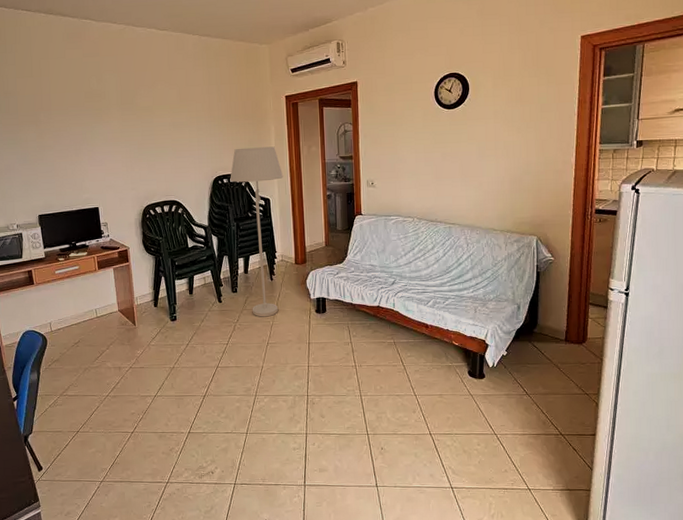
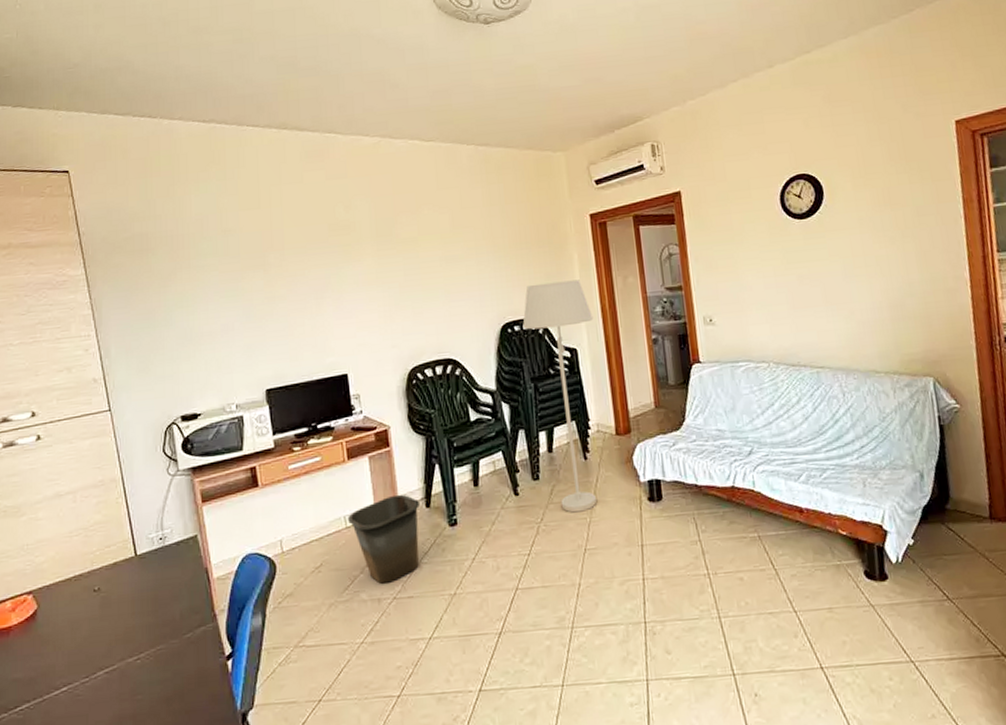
waste bin: none [98,296,150,357] -> present [348,494,419,584]

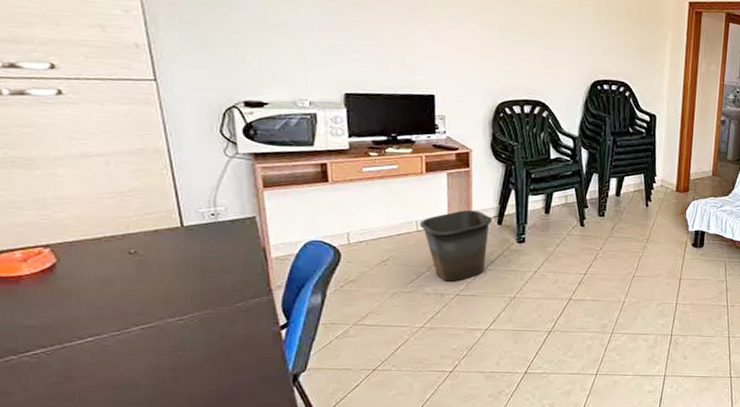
floor lamp: present [522,279,598,513] -> none [611,51,676,247]

